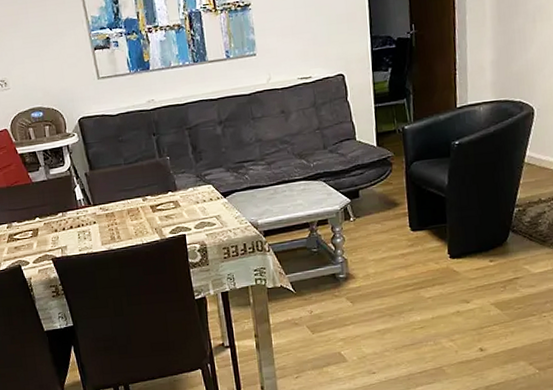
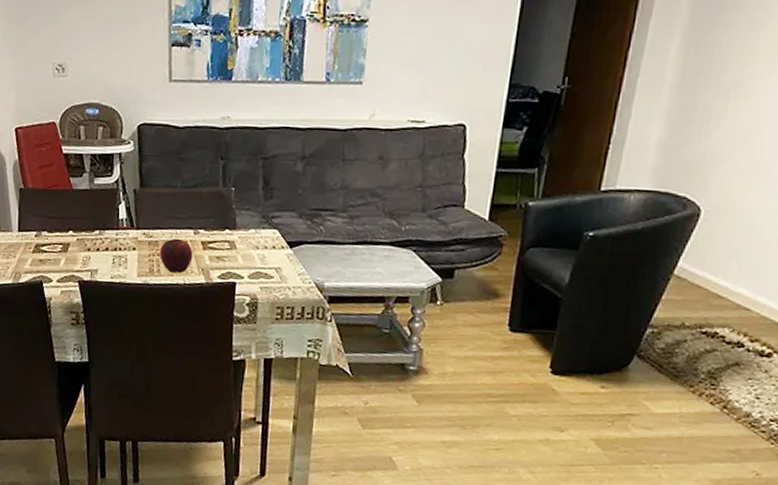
fruit: none [116,207,146,237] -> present [159,238,193,274]

